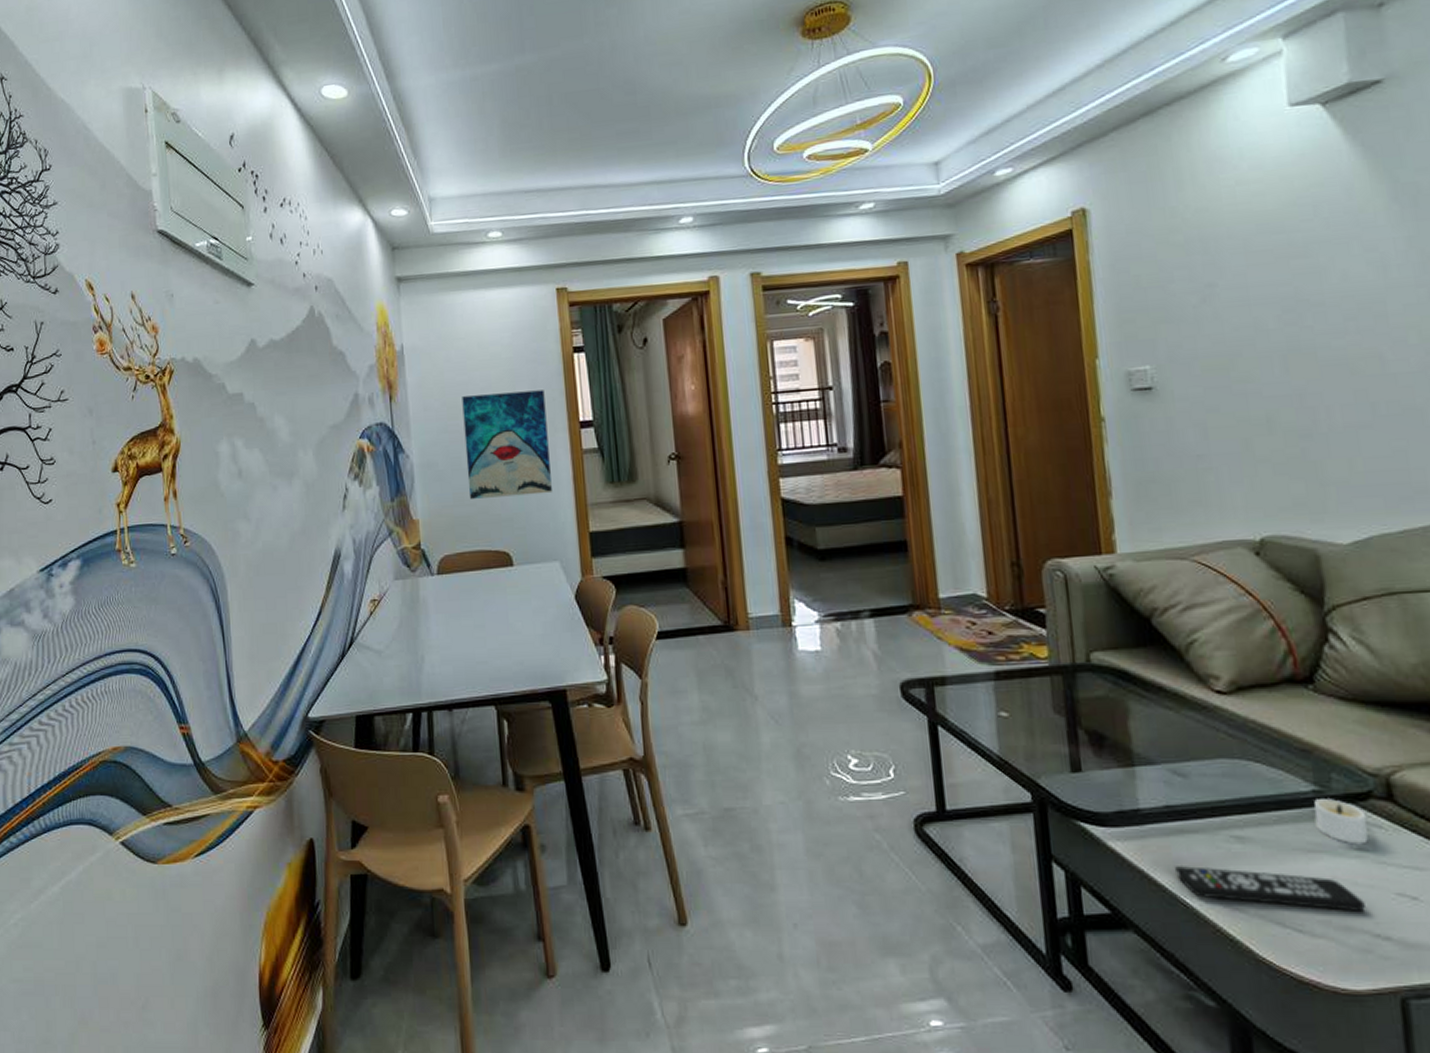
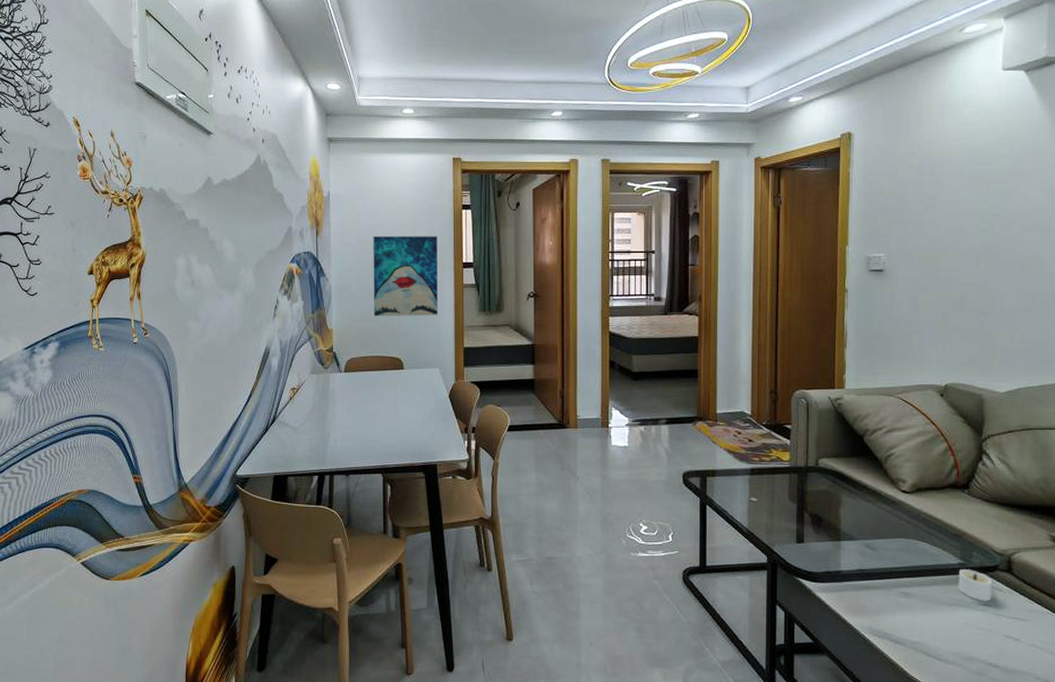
remote control: present [1175,864,1366,911] -> none [861,610,984,647]

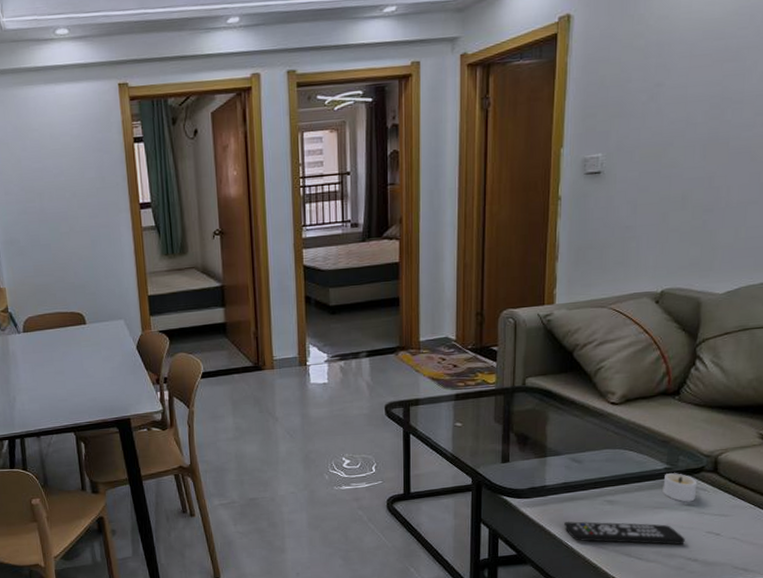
wall art: present [373,236,438,316] -> none [38,176,117,270]
remote control: none [861,610,984,647] -> present [564,521,685,545]

